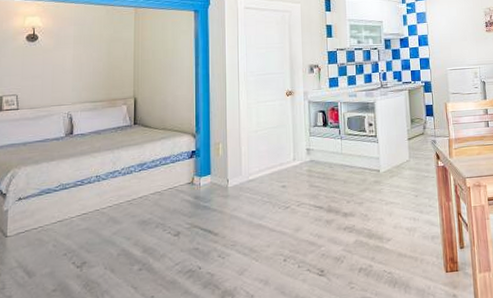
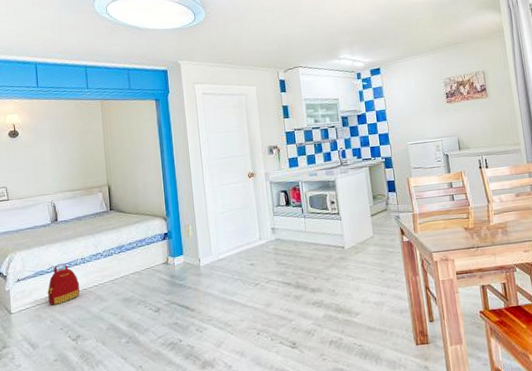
backpack: none [52,181,92,228] -> present [47,263,80,305]

